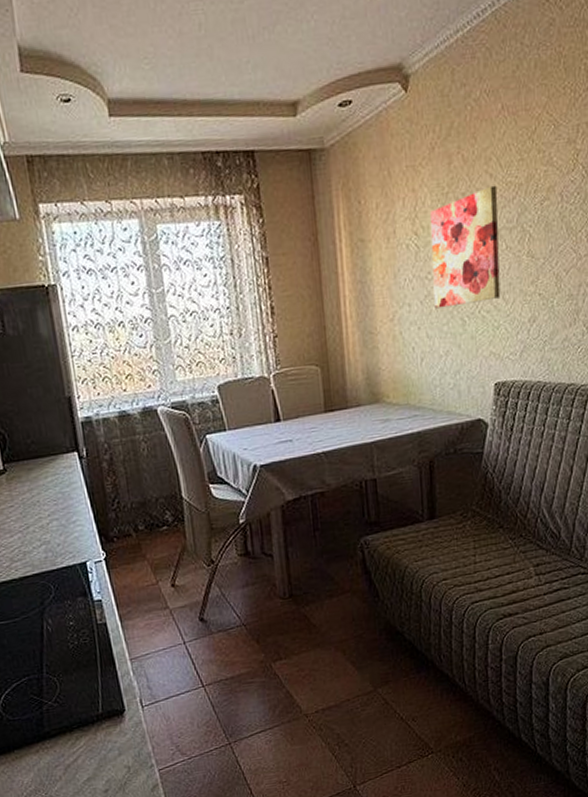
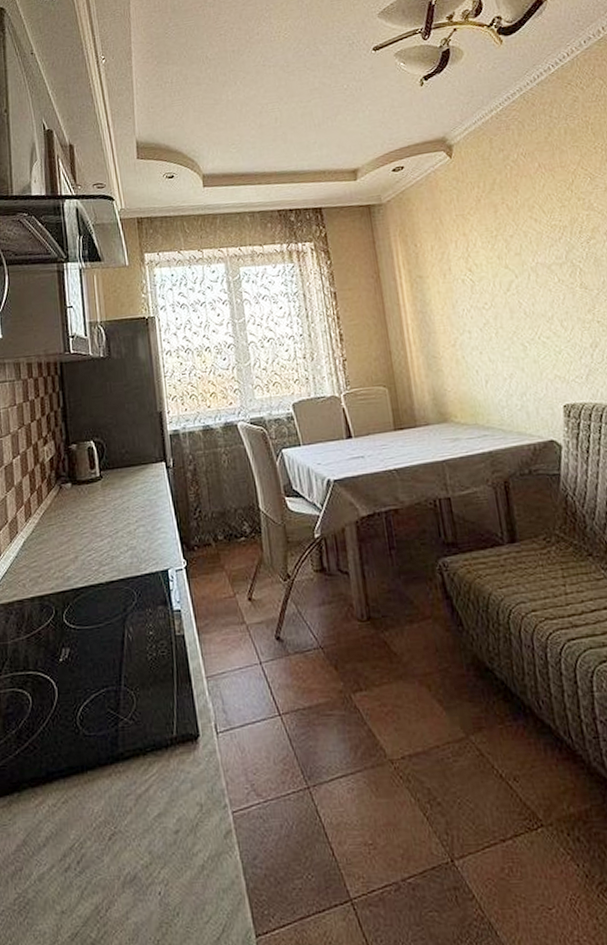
wall art: present [429,185,501,309] -> none [481,228,559,335]

